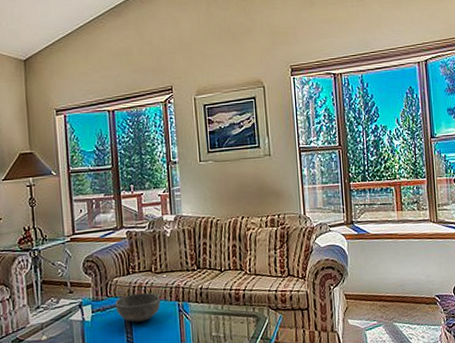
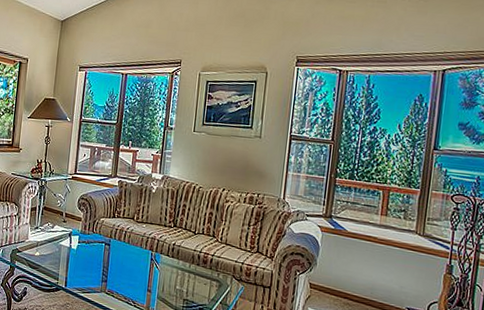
bowl: present [115,292,160,322] -> none [98,235,137,261]

